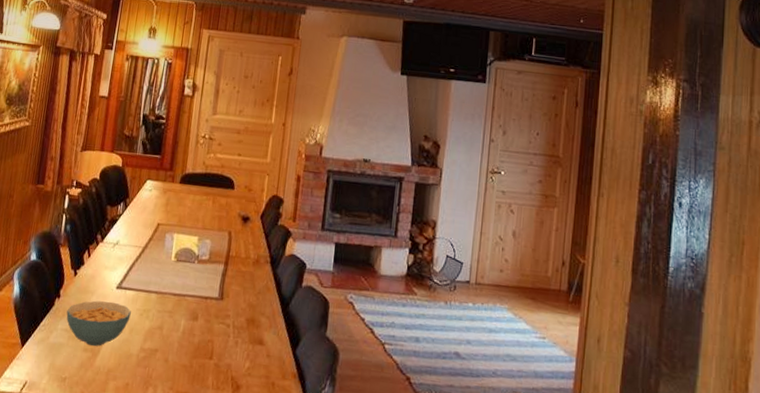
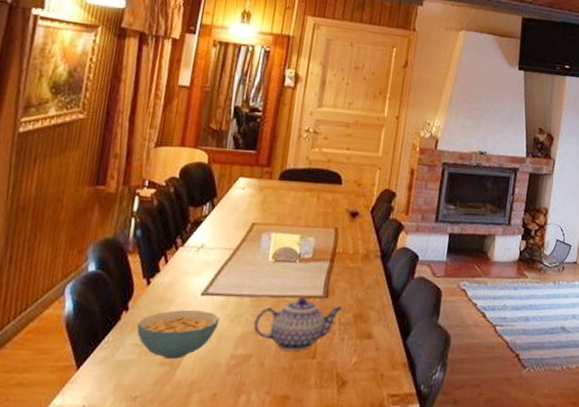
teapot: none [159,297,236,350] -> present [253,296,342,351]

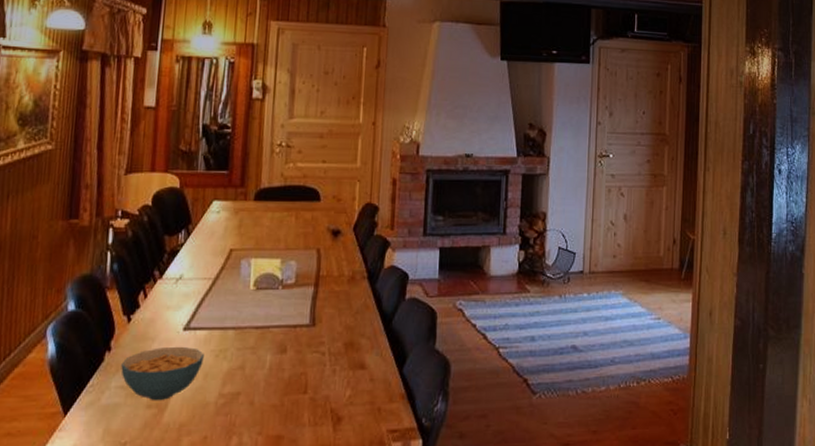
teapot: present [253,296,342,351] -> none [240,326,331,387]

